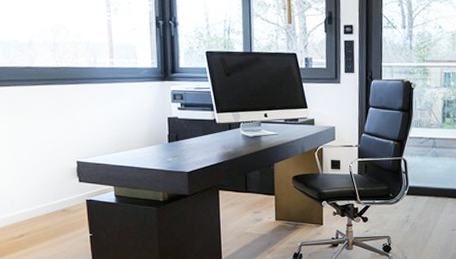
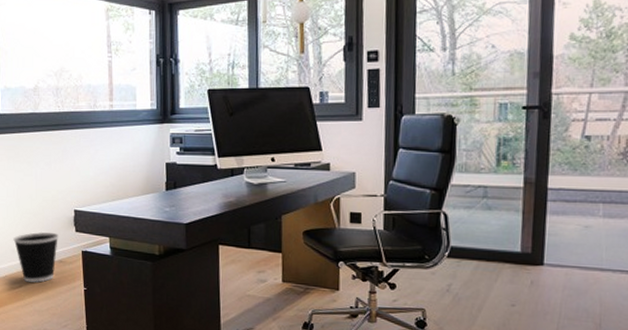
wastebasket: none [12,183,62,231] -> present [13,232,60,283]

